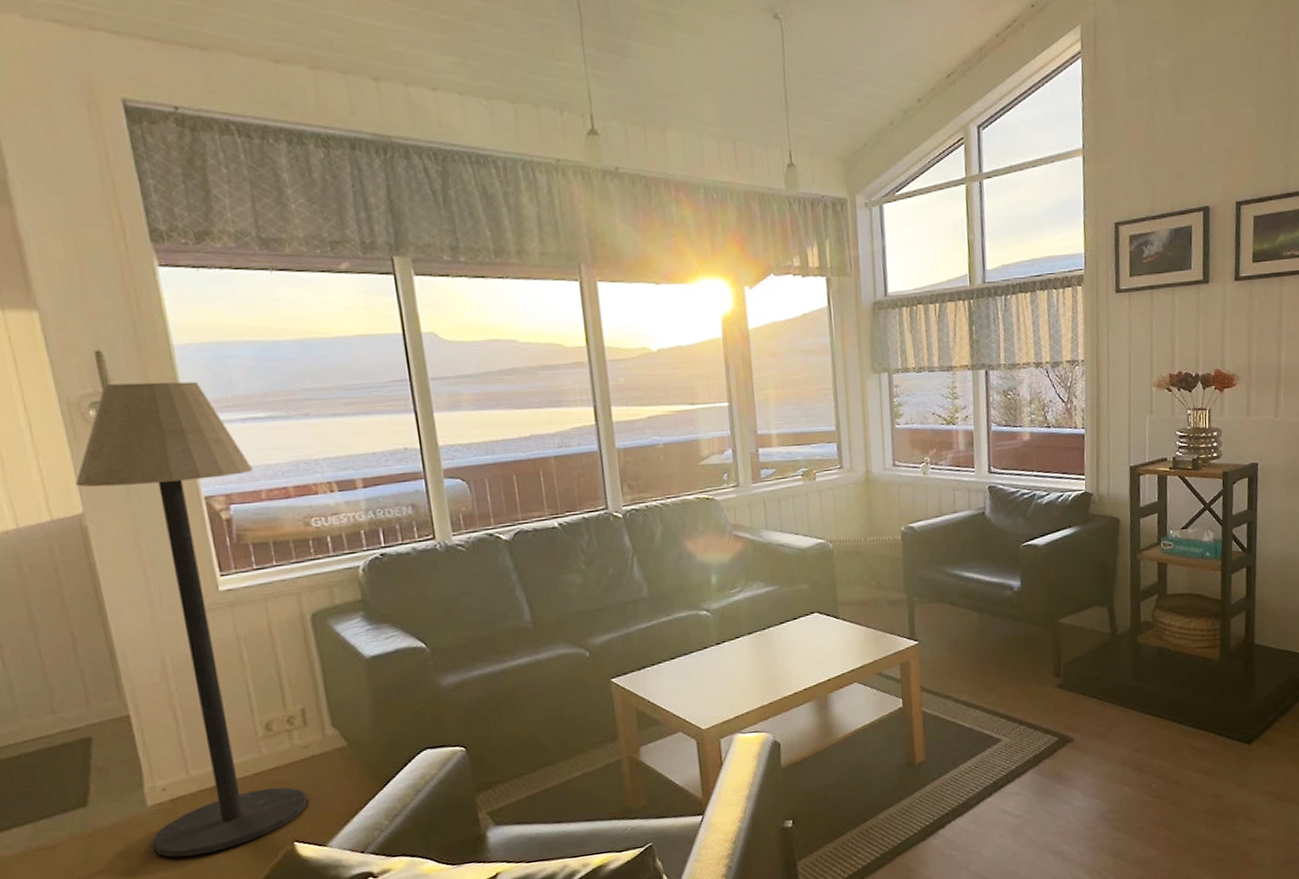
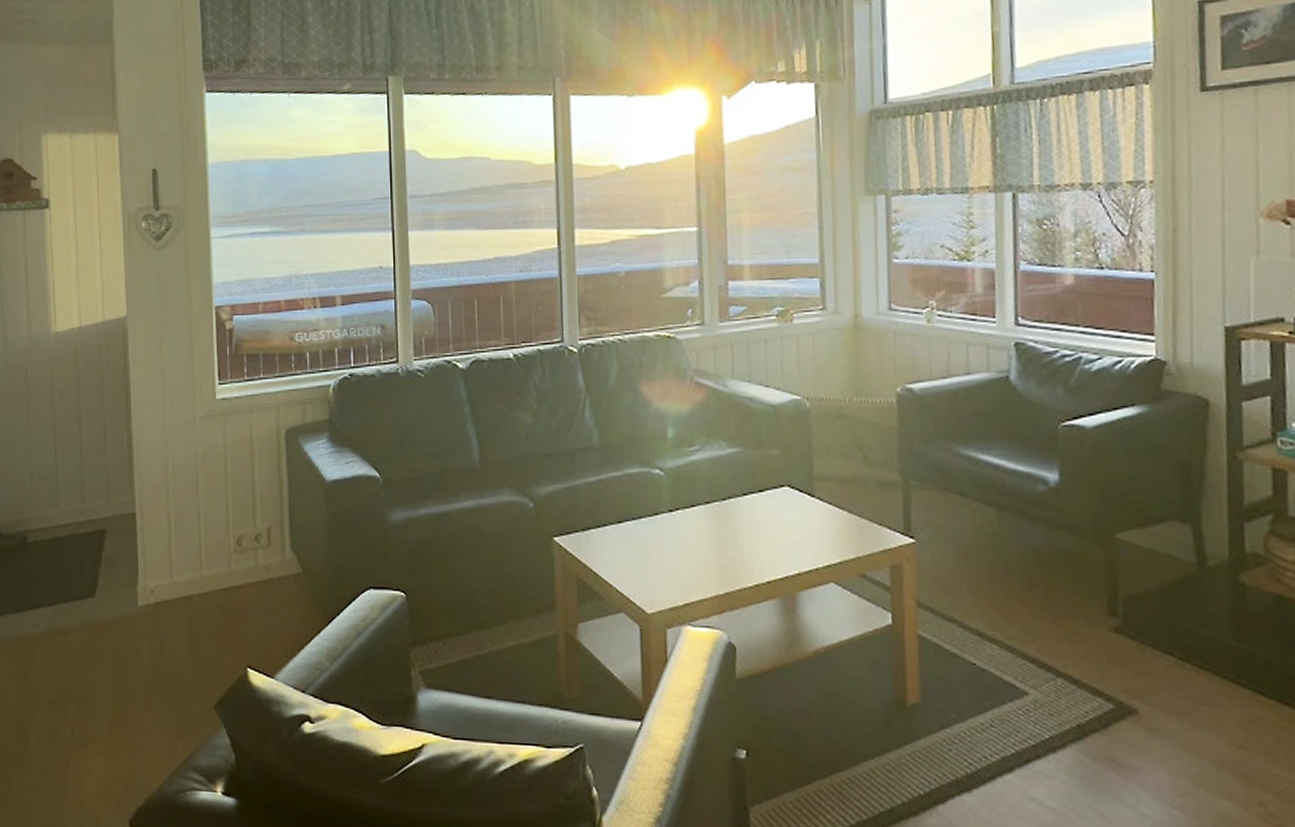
floor lamp: present [76,381,307,858] -> none [125,197,263,665]

